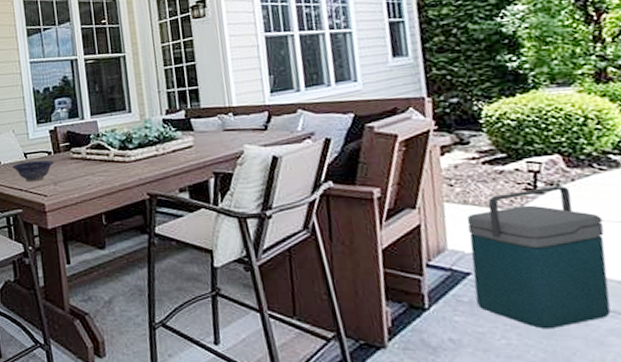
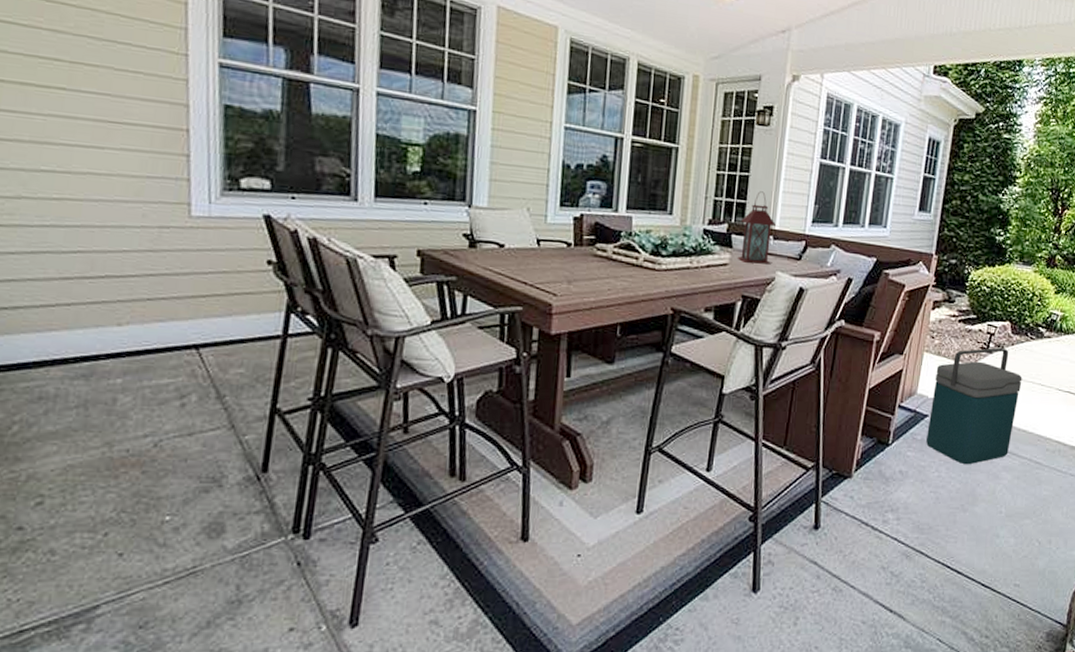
decorative bowl: present [12,160,54,182] -> none [518,249,573,277]
lantern: none [197,75,236,142] -> present [738,191,777,265]

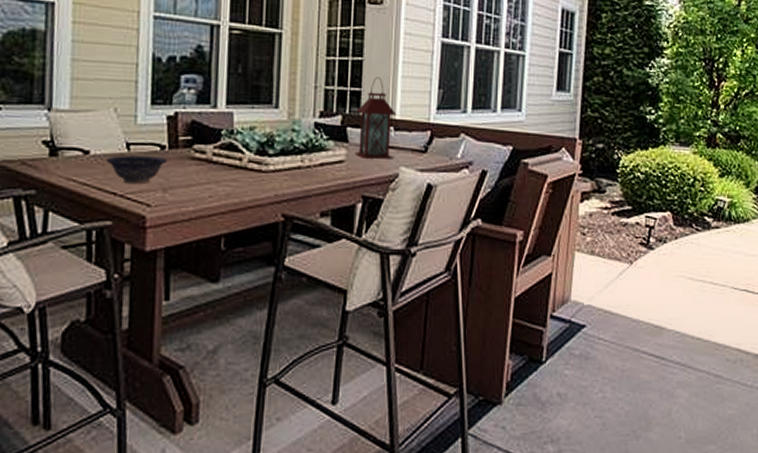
decorative bowl: none [518,249,573,277] -> present [106,154,167,185]
cooler: present [926,347,1022,465] -> none [586,242,691,383]

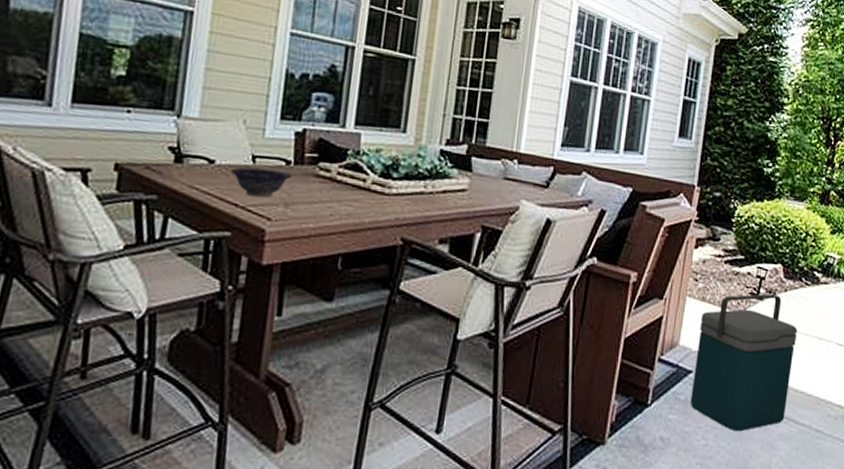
lantern: present [355,77,397,159] -> none [478,110,522,192]
cooler: none [586,242,691,383] -> present [691,293,798,432]

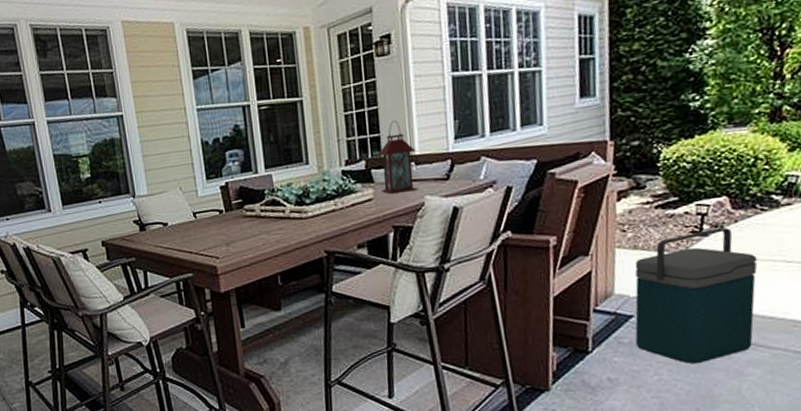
decorative bowl: present [230,167,292,198] -> none [180,219,226,244]
lantern: none [478,110,522,192] -> present [378,120,418,194]

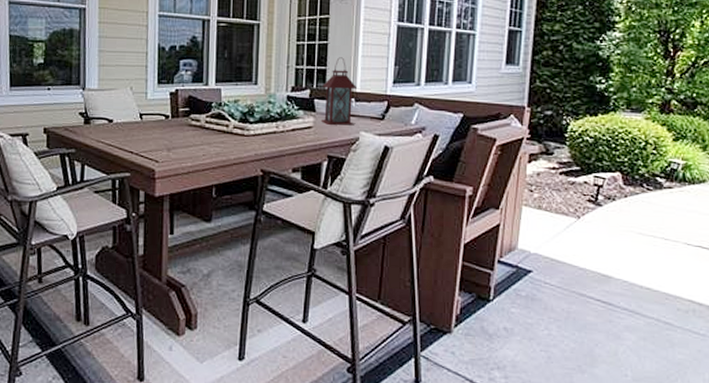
cooler: present [635,227,758,364] -> none [532,200,641,324]

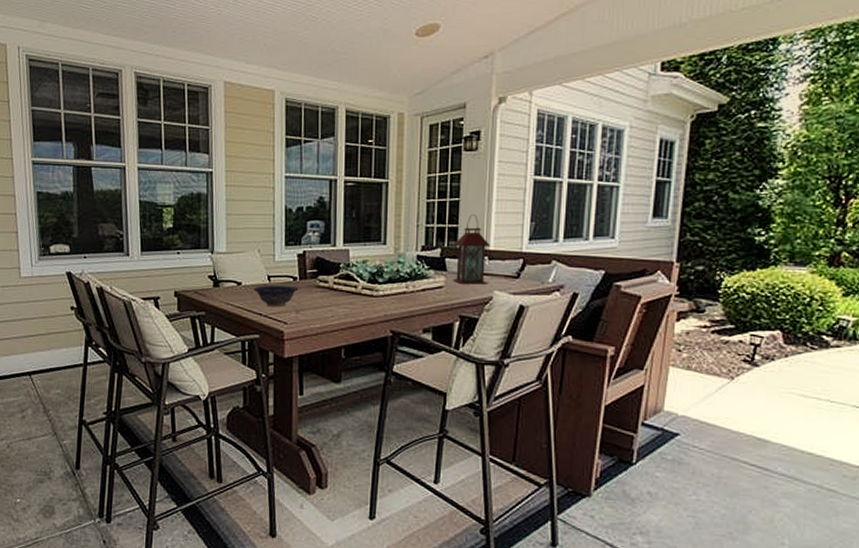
decorative bowl: none [125,122,171,146] -> present [253,285,299,308]

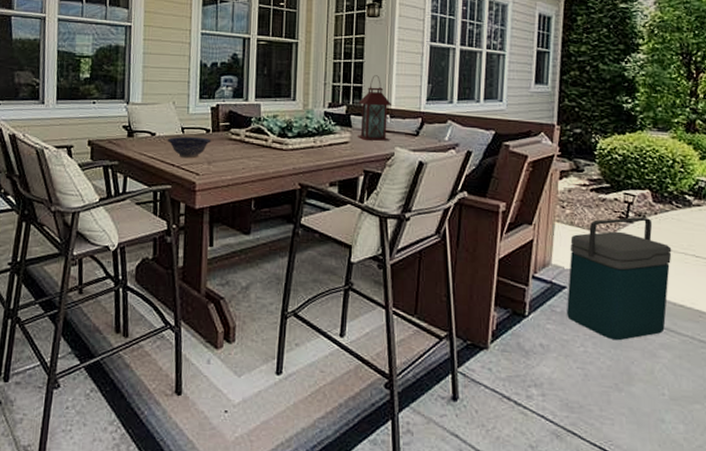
cooler: none [679,359,803,489] -> present [567,216,672,341]

